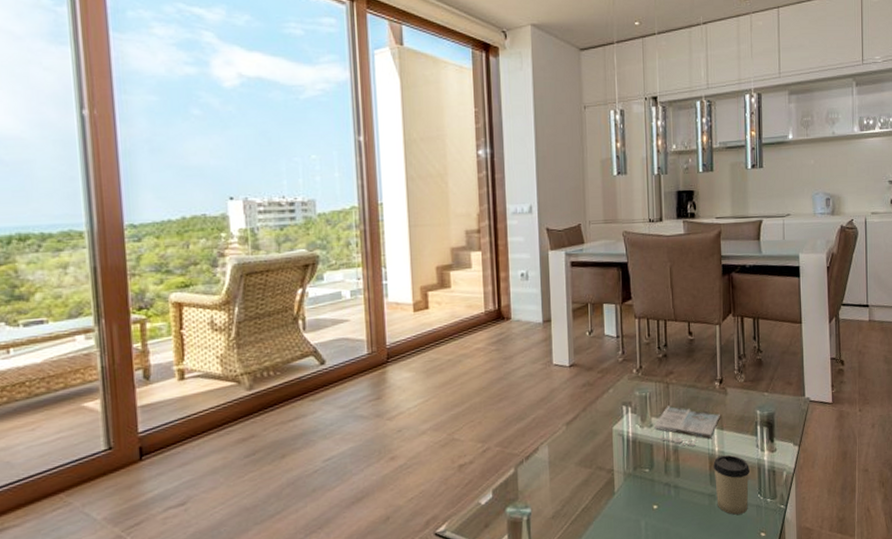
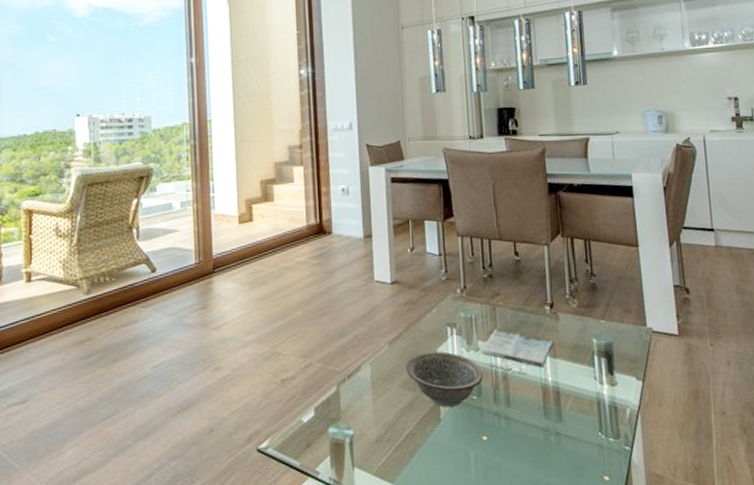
decorative bowl: none [582,429,656,481] -> present [406,351,484,407]
cup: present [713,455,751,515] -> none [547,386,589,453]

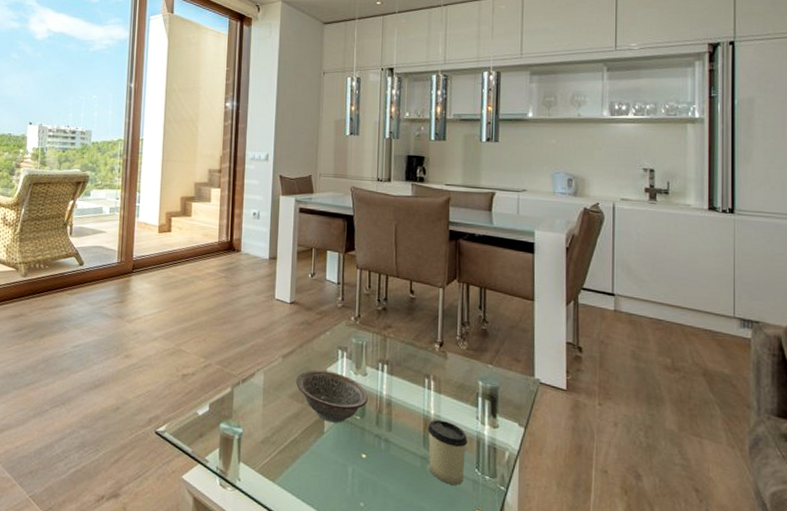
magazine: present [481,329,552,375] -> none [369,358,438,404]
cup: none [547,386,589,453] -> present [428,419,468,485]

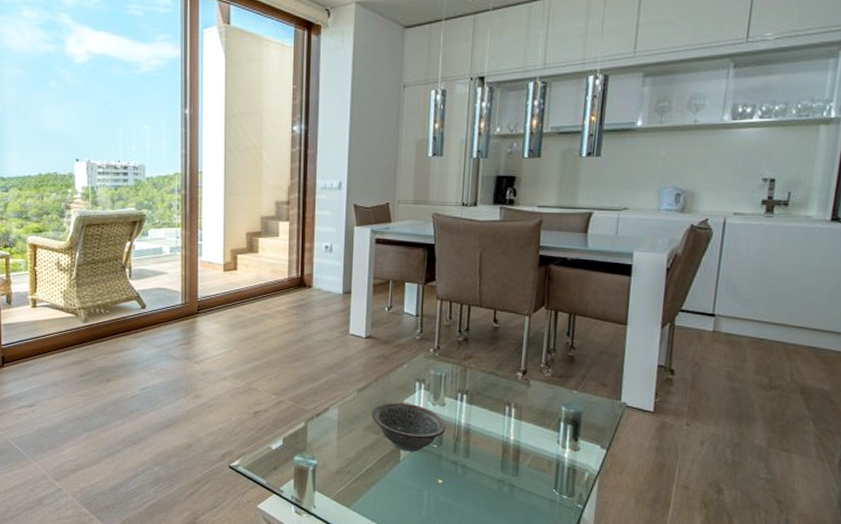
cup: present [428,419,468,485] -> none [506,445,548,505]

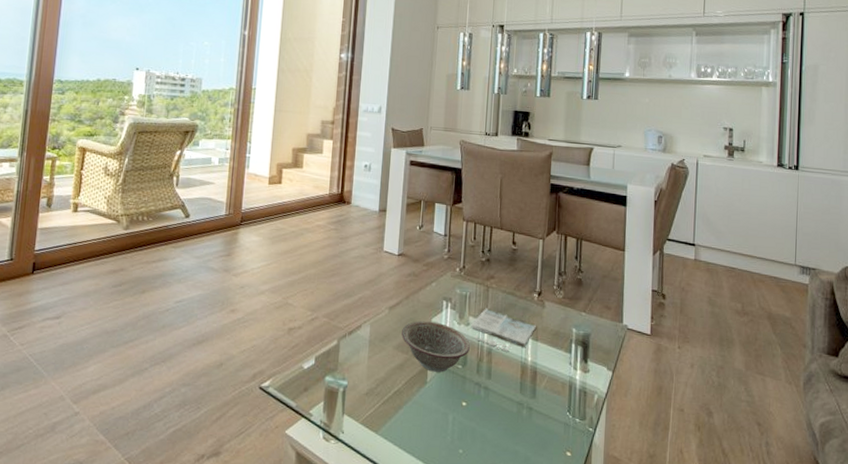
magazine: none [447,388,520,431] -> present [471,308,536,352]

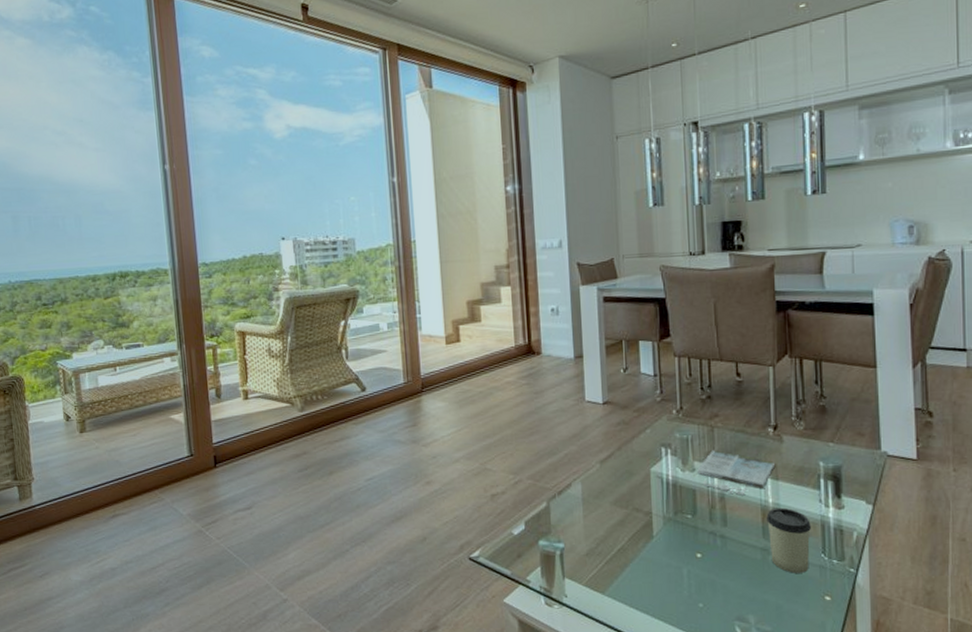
decorative bowl: present [401,321,471,372] -> none [618,471,700,525]
cup: none [524,366,562,429] -> present [766,507,812,573]

